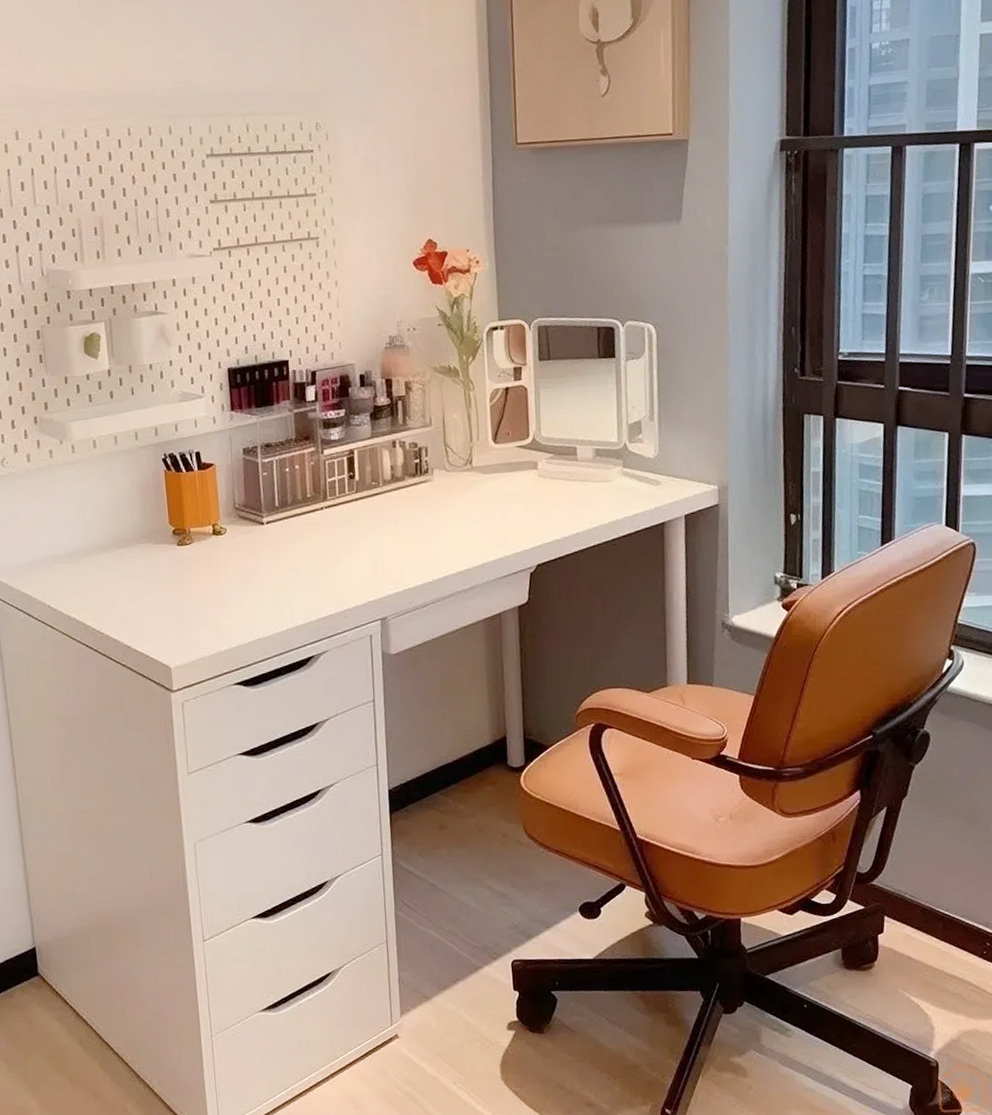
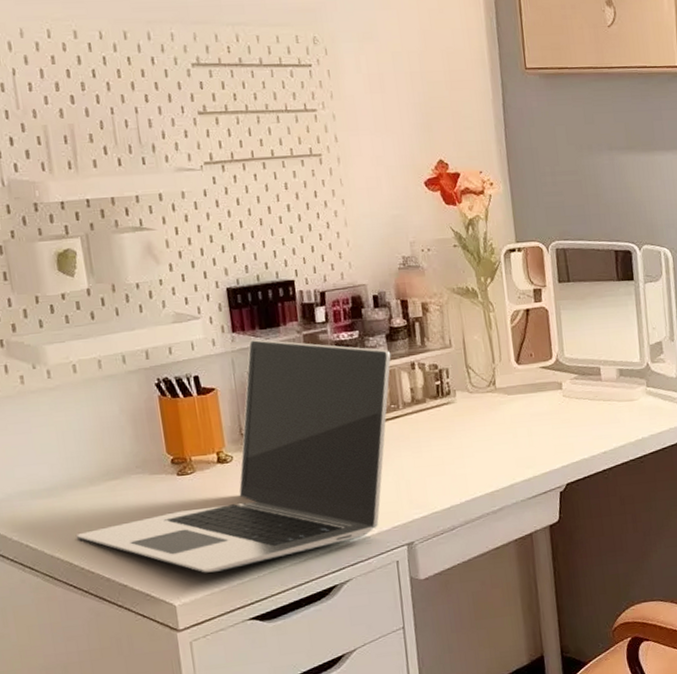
laptop: none [89,417,374,638] -> present [75,339,391,573]

